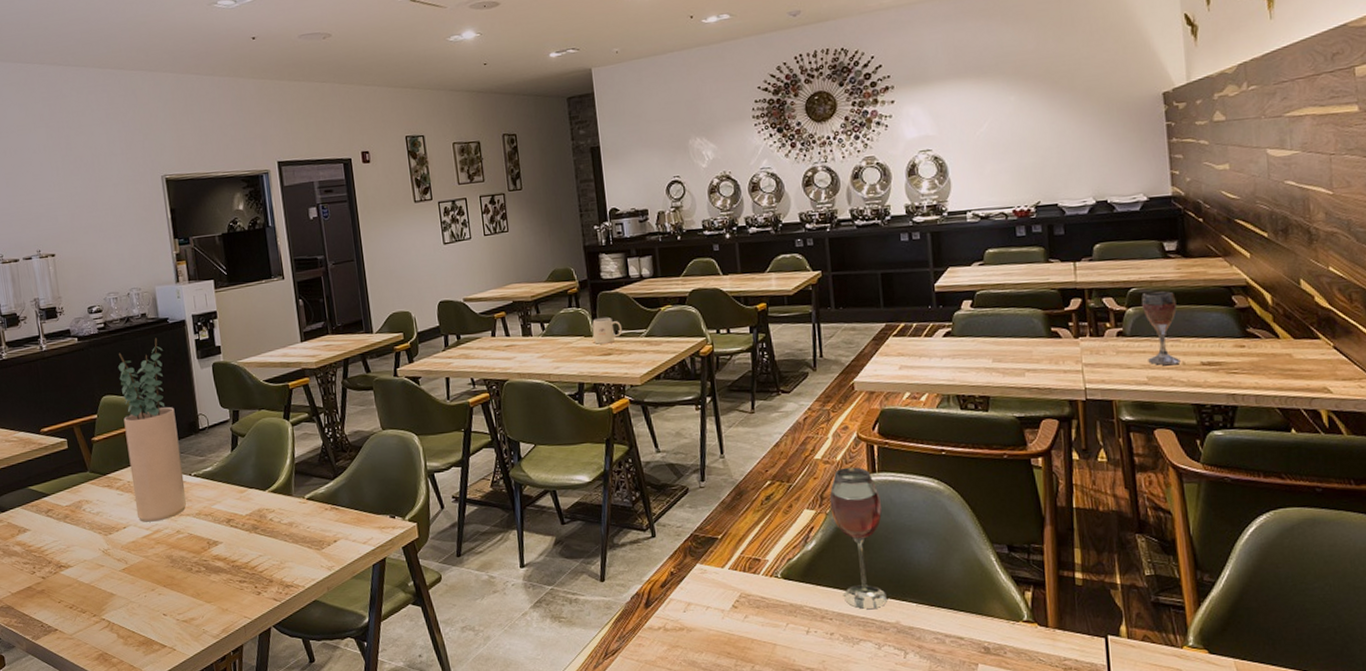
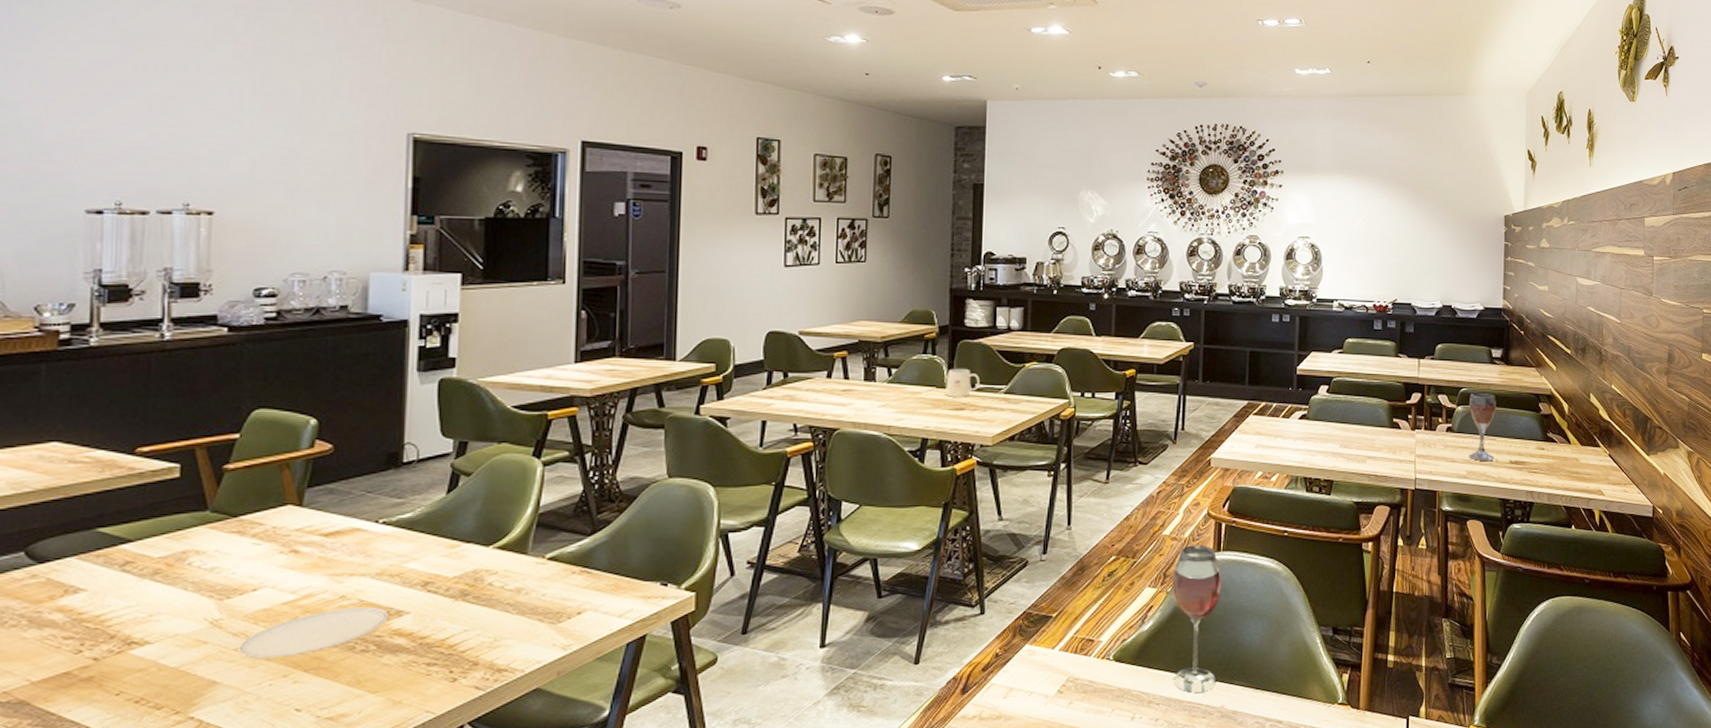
vase: present [117,338,187,522] -> none [279,339,369,583]
plate: none [122,538,210,578] -> present [238,606,389,660]

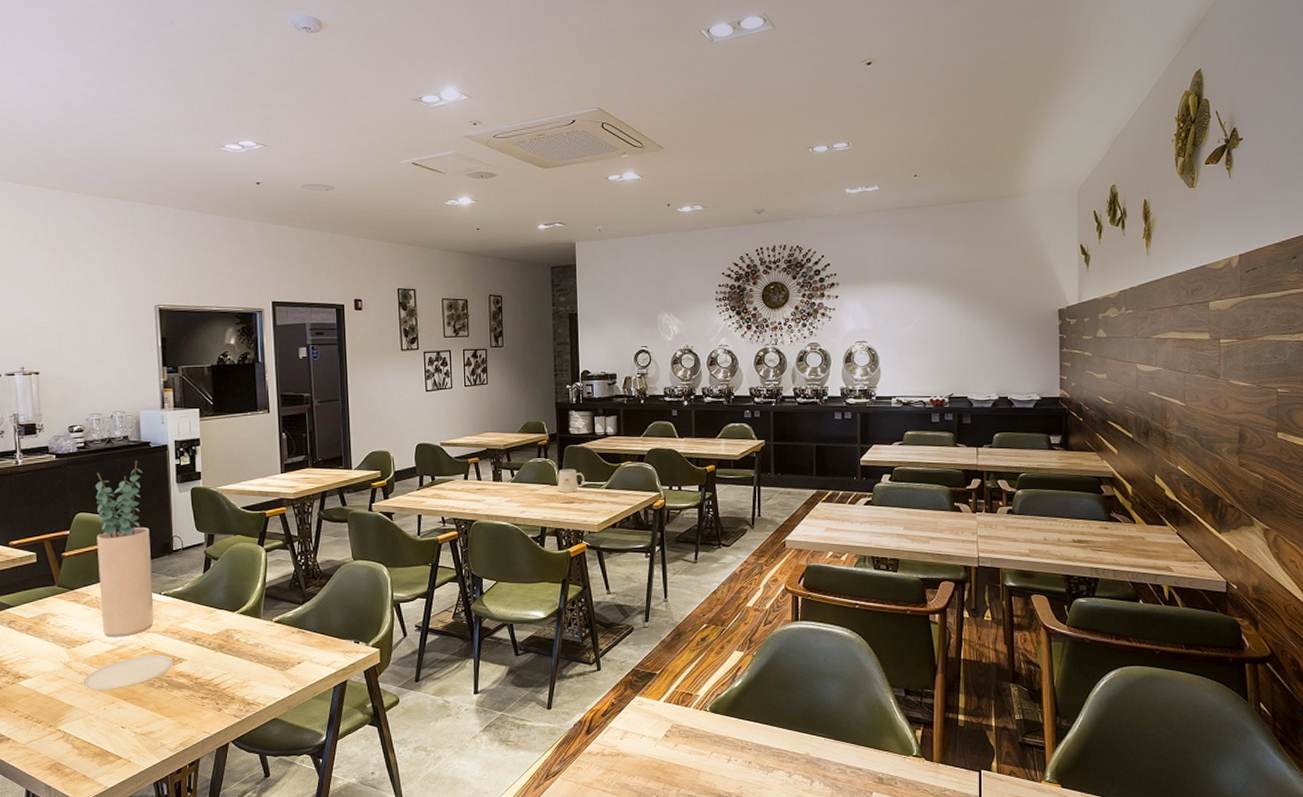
vase: none [279,339,369,583] -> present [95,460,155,637]
wineglass: present [1172,544,1223,693] -> none [757,615,802,741]
cup: present [1469,392,1496,462] -> none [1029,477,1057,541]

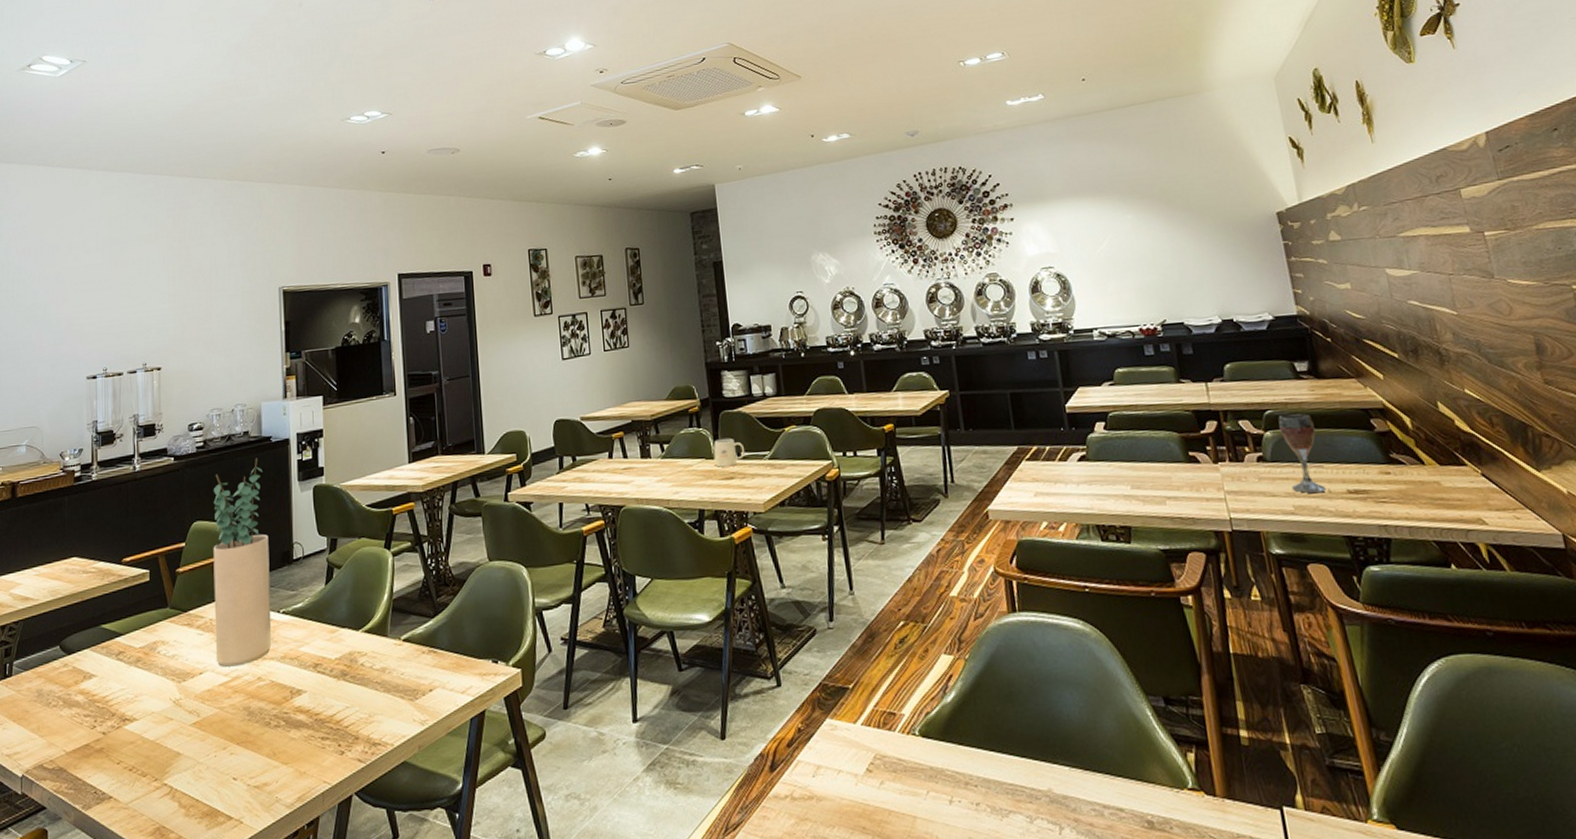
plate: present [83,655,174,691] -> none [193,686,292,734]
cup: none [1029,477,1057,541] -> present [1278,413,1326,494]

